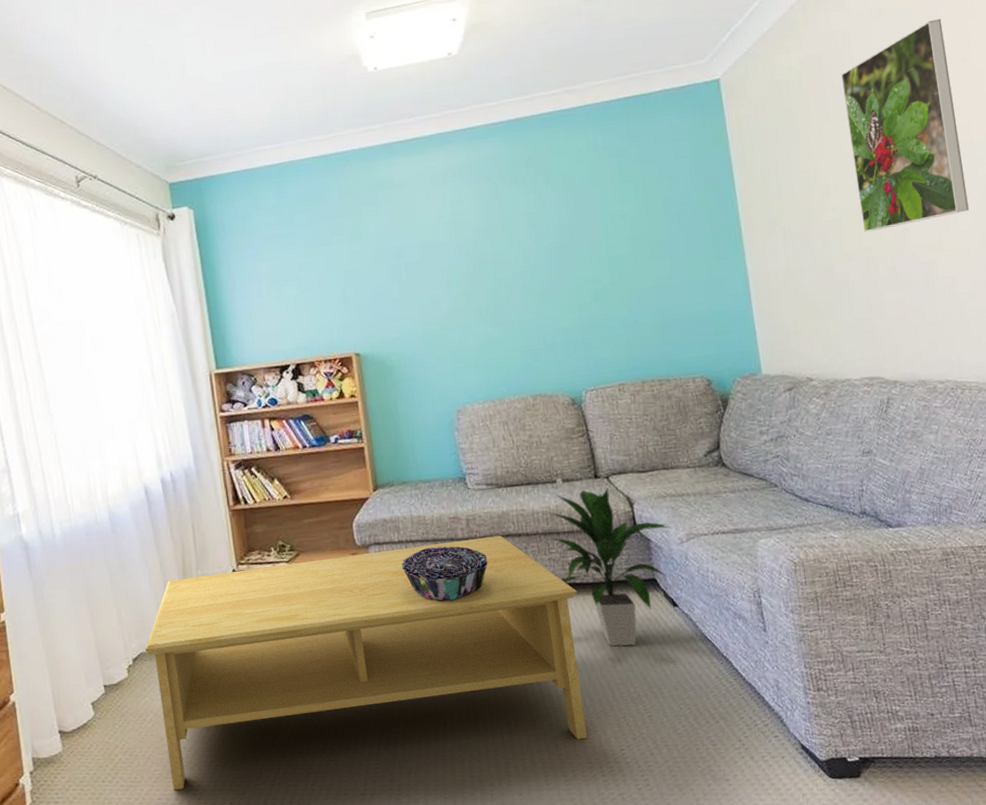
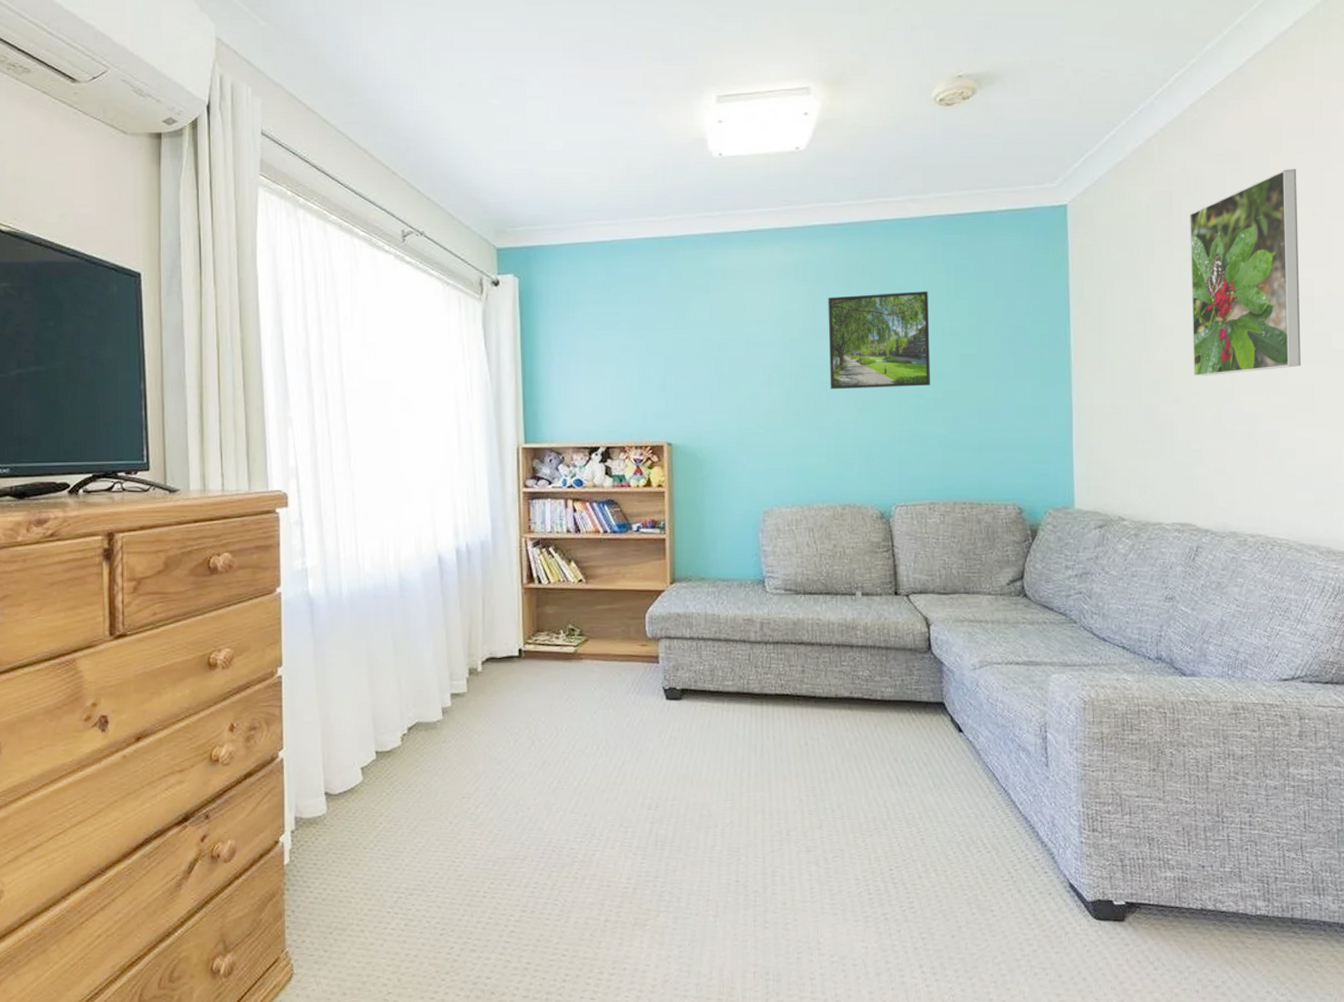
coffee table: present [144,535,587,790] -> none [421,642,865,864]
decorative bowl: present [402,545,489,602] -> none [690,646,779,703]
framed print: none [496,178,607,285] -> present [828,291,931,390]
indoor plant: present [549,488,671,647] -> none [842,605,965,767]

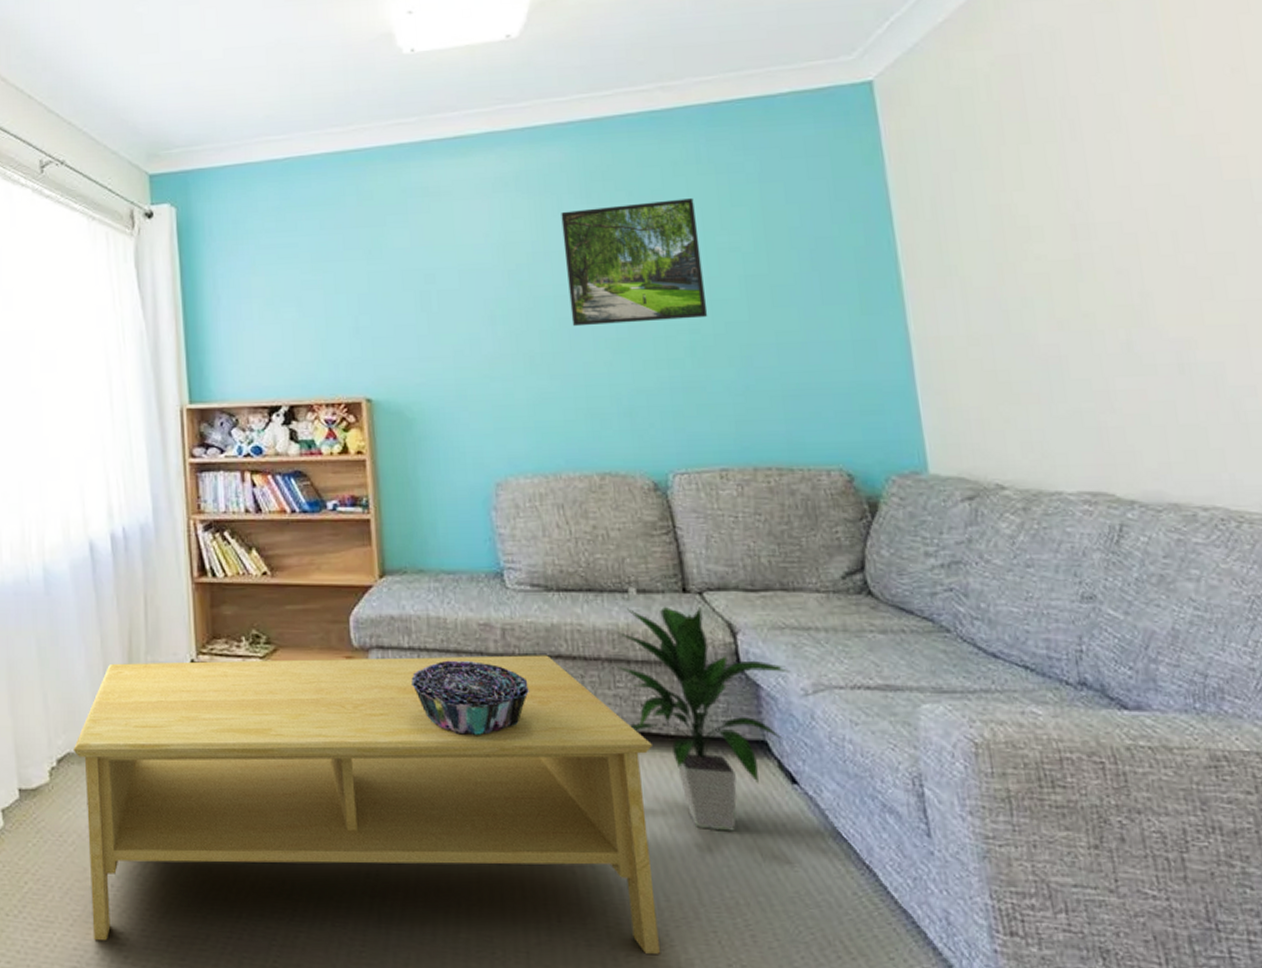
coffee table: none [421,642,865,864] -> present [73,655,660,954]
decorative bowl: none [690,646,779,703] -> present [411,660,530,736]
indoor plant: none [842,605,965,767] -> present [615,606,791,831]
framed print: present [1190,169,1301,377] -> none [1049,15,1245,293]

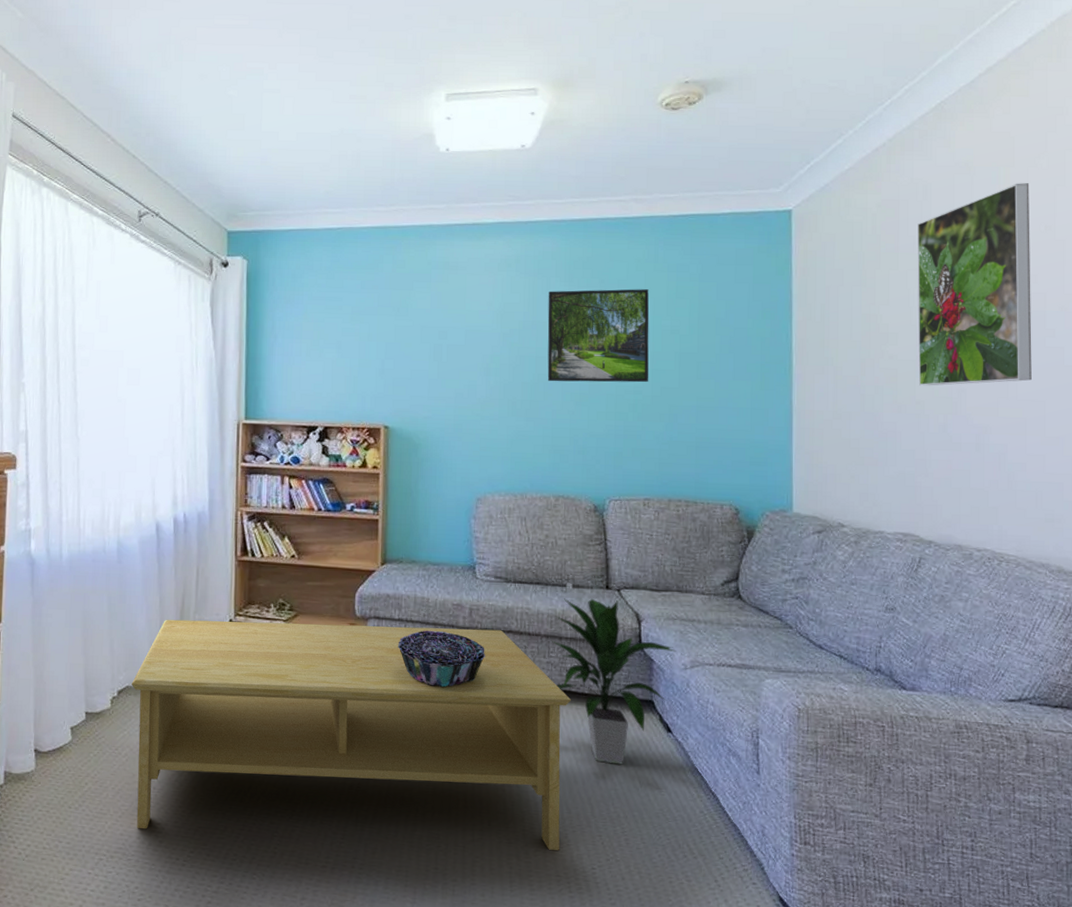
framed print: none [1049,15,1245,293] -> present [917,183,1032,386]

